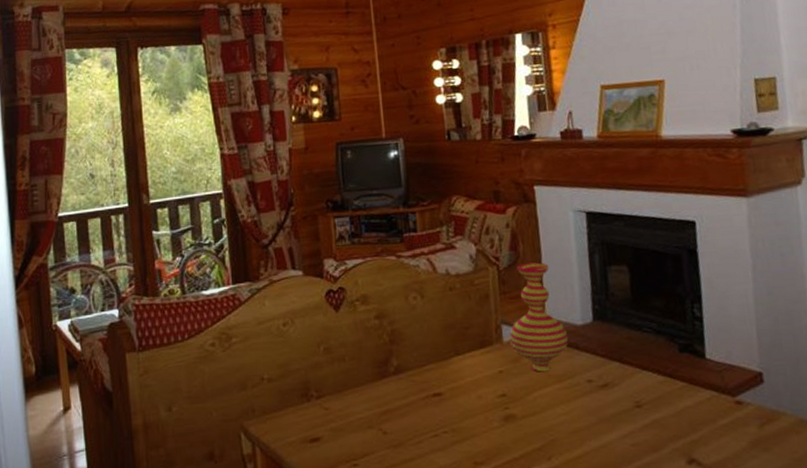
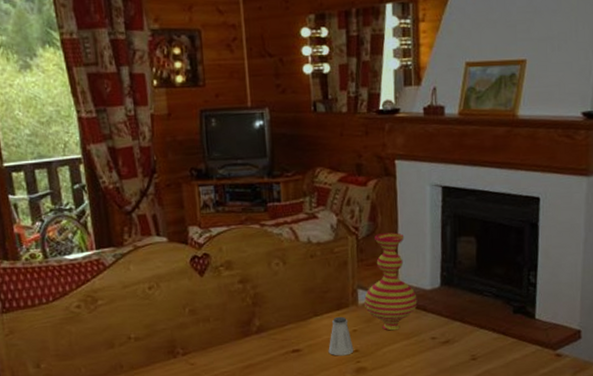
saltshaker: none [472,355,501,401] -> present [328,316,354,356]

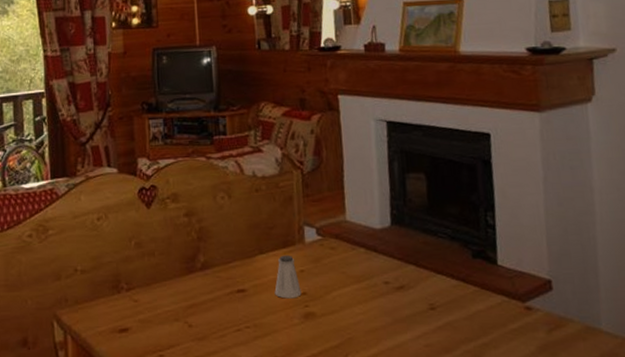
vase: present [364,232,418,331] -> none [311,167,367,273]

